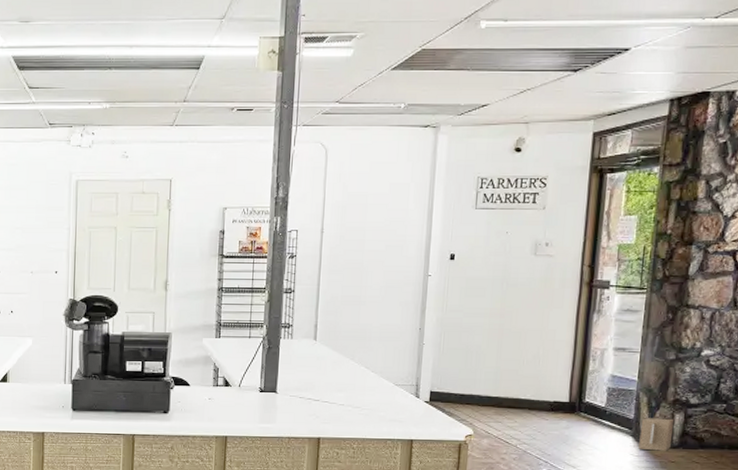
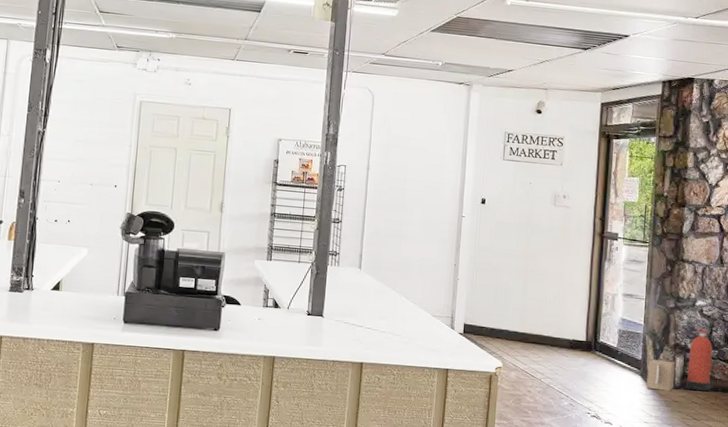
fire extinguisher: none [685,377,728,450] -> present [686,325,719,392]

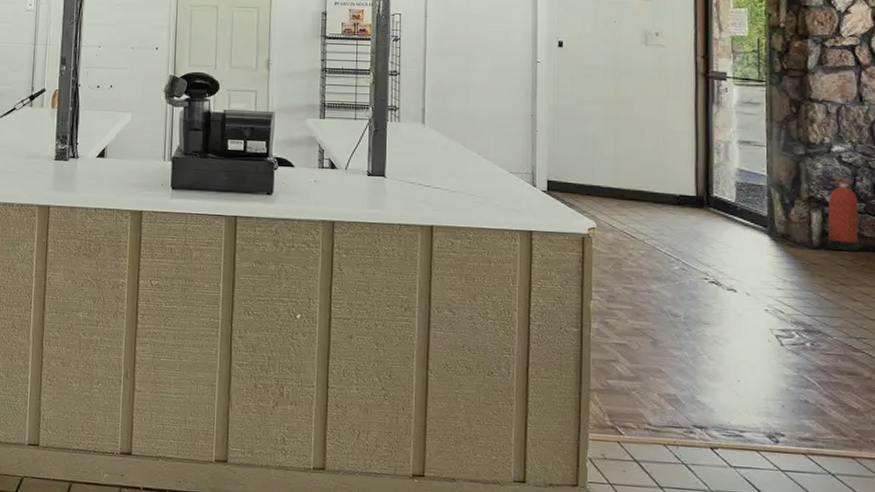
cardboard box: present [646,359,675,391] -> none [776,215,812,252]

